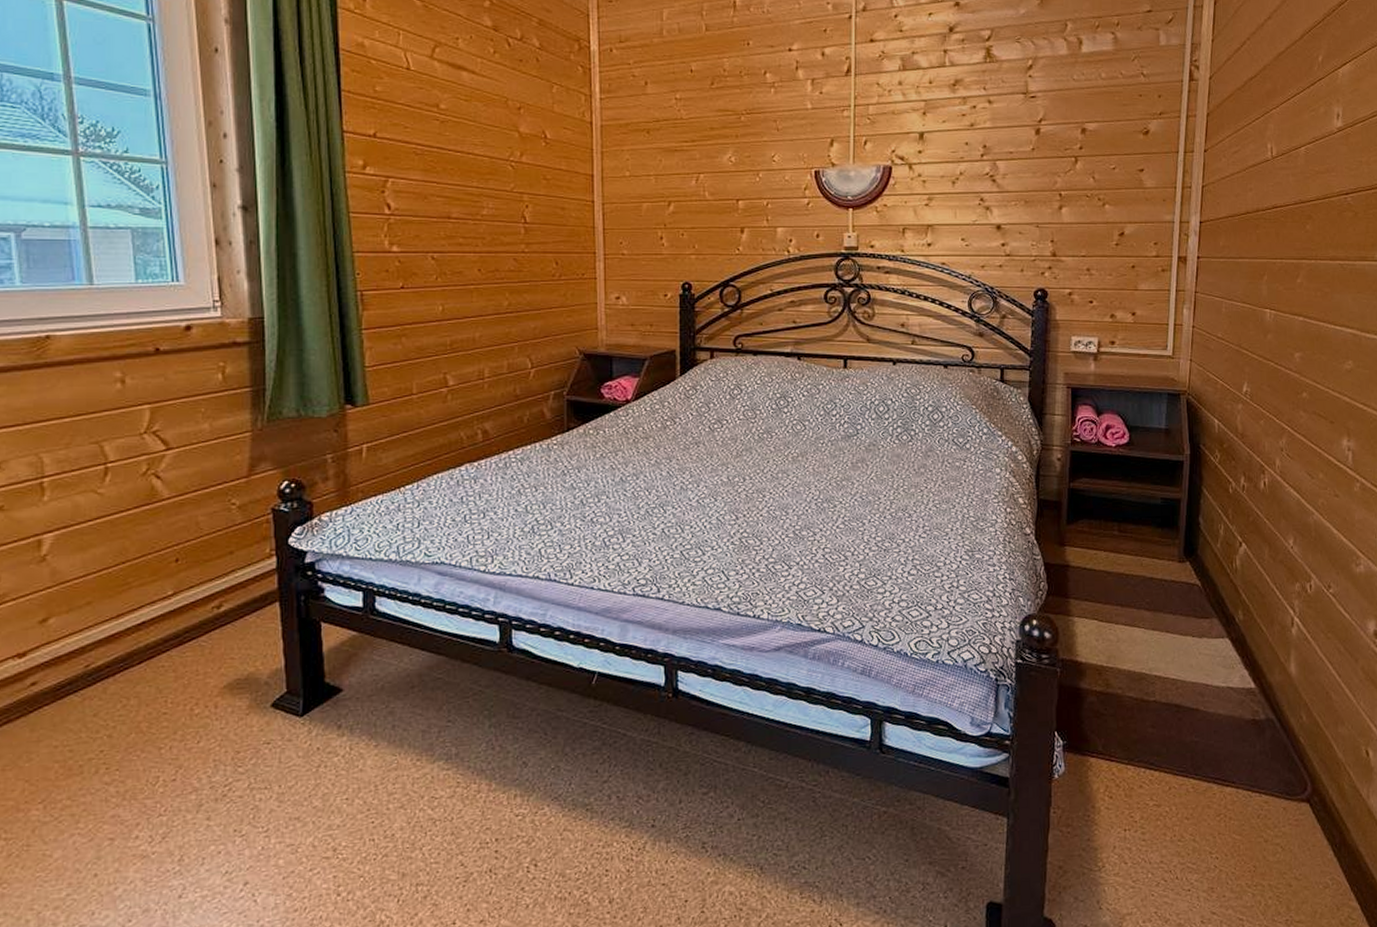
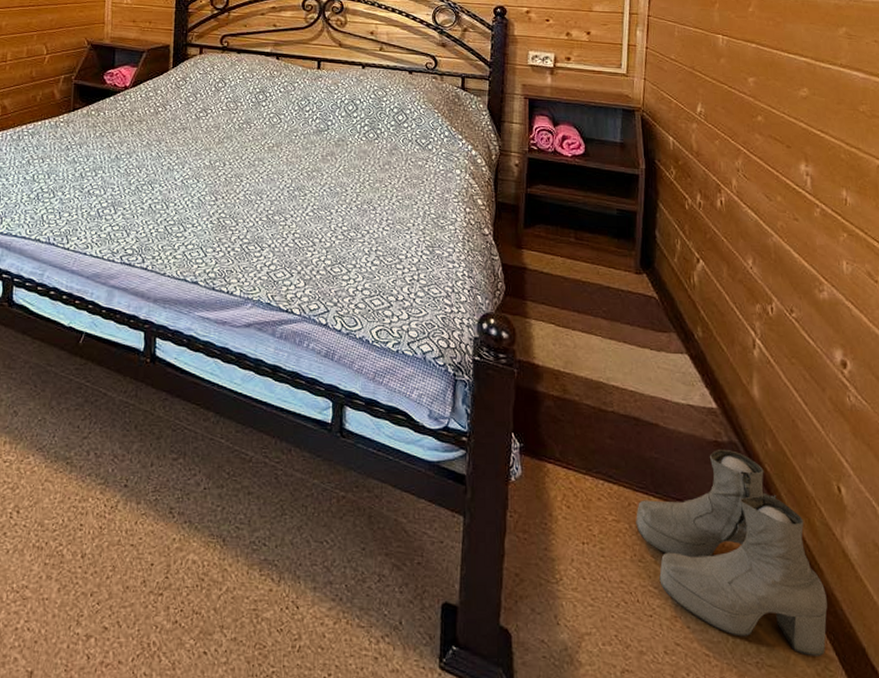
boots: none [1176,727,1352,909] -> present [636,450,827,656]

